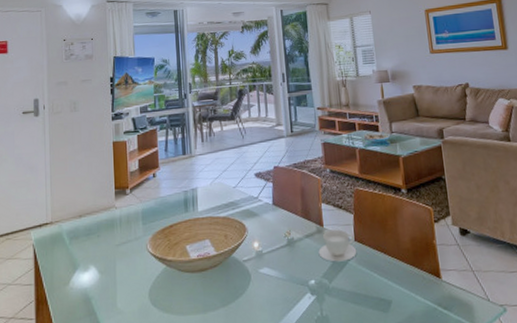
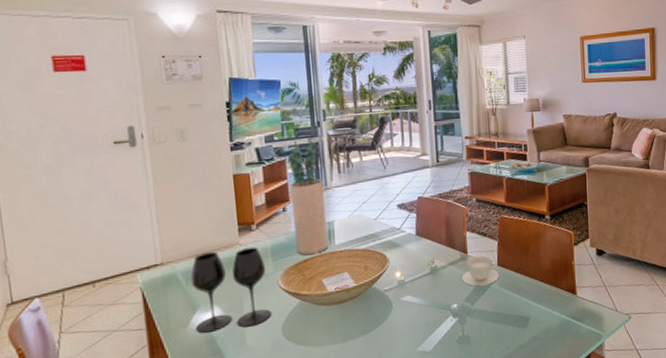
wine glass: none [73,210,140,293] -> present [190,246,272,333]
vase: none [159,103,192,221] -> present [288,132,329,256]

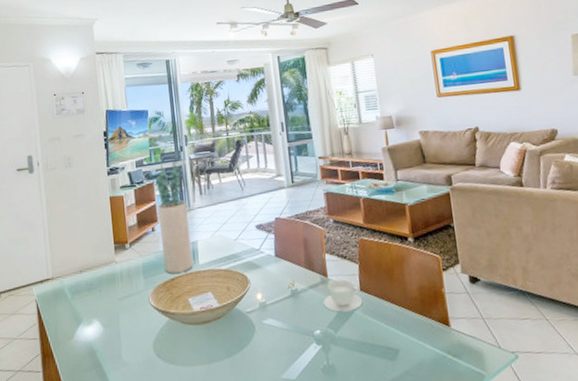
wine glass: present [190,246,272,333] -> none [75,264,144,346]

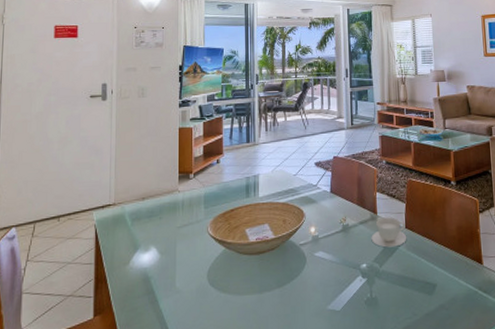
vase: present [156,156,193,275] -> none [224,93,253,206]

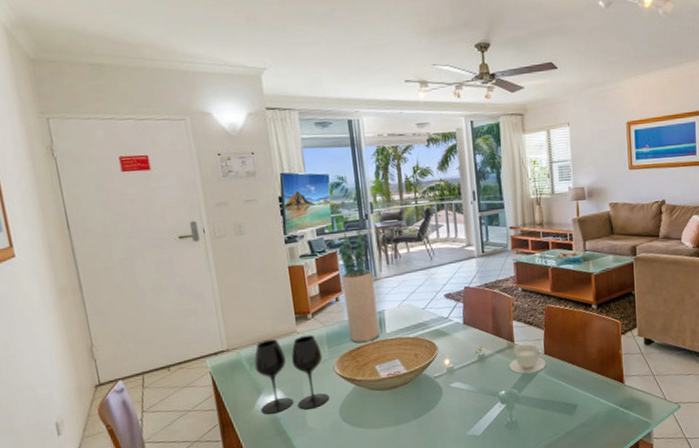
wine glass: none [135,194,200,272] -> present [254,334,329,414]
vase: none [224,93,253,206] -> present [339,224,380,344]

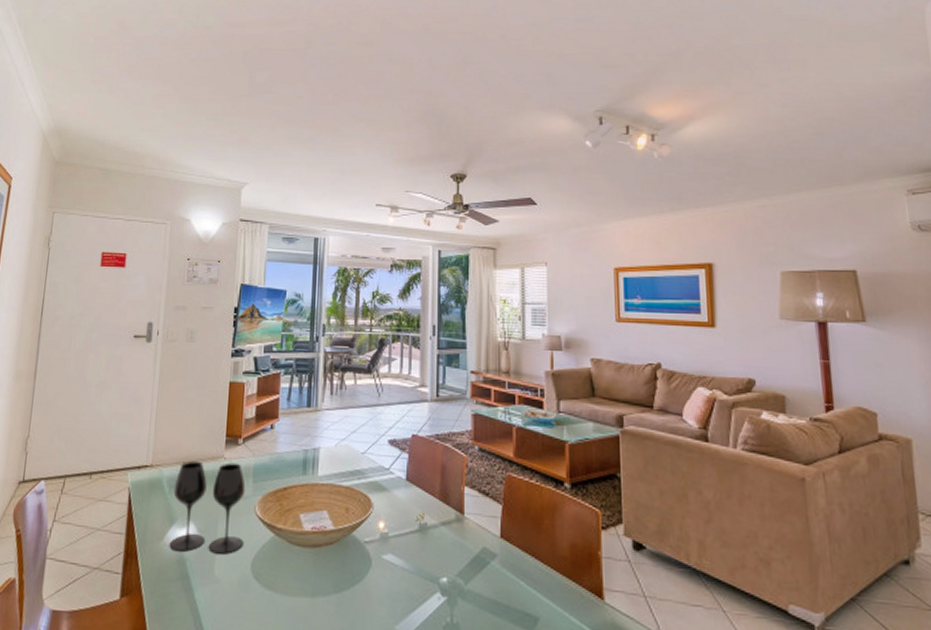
vase: present [339,224,380,344] -> none [278,346,314,483]
teacup: present [509,344,547,374] -> none [455,520,502,561]

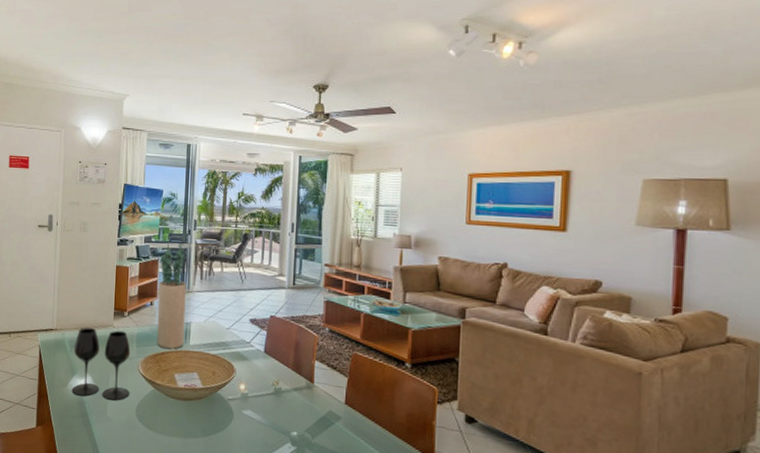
vase: none [278,346,314,483] -> present [157,238,187,350]

